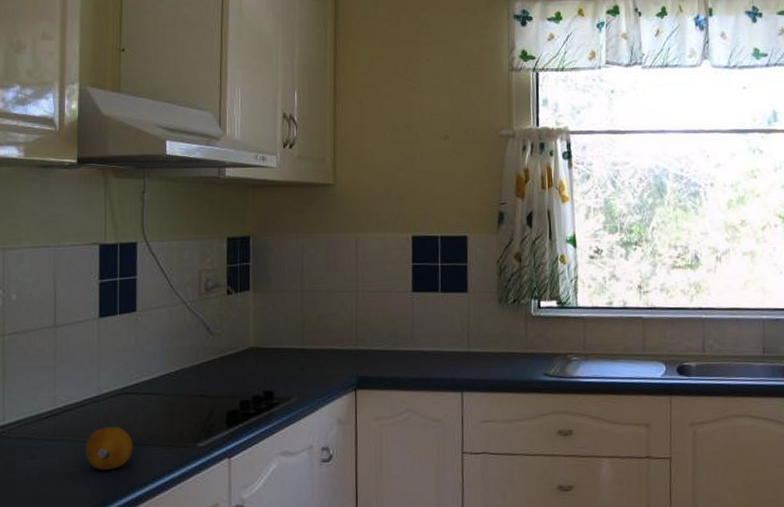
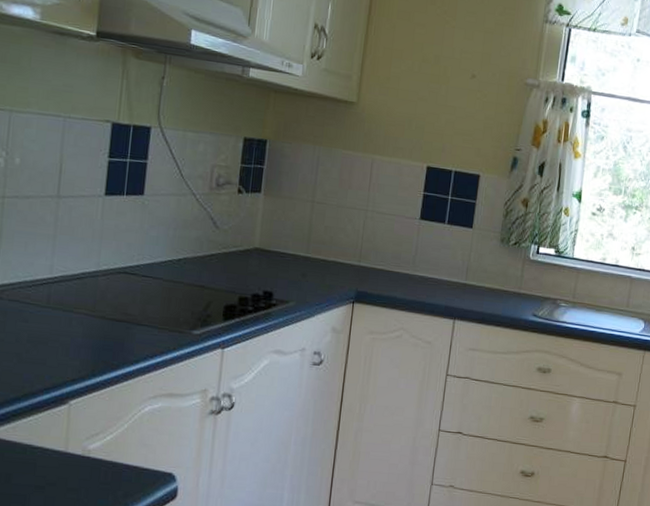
fruit: present [84,426,133,470] -> none [78,302,128,343]

